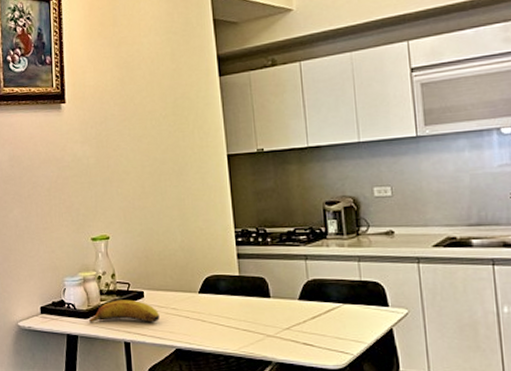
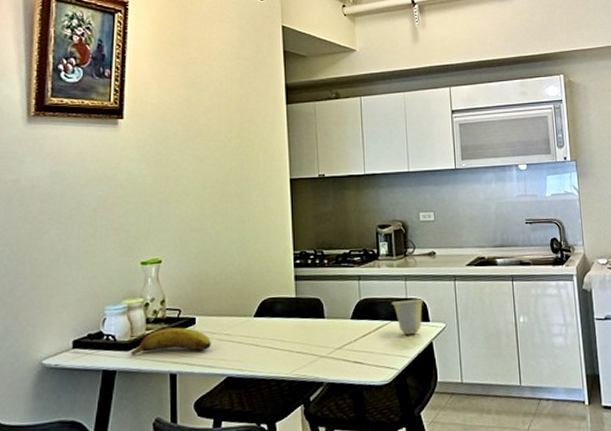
cup: none [343,281,381,319] -> present [391,298,424,334]

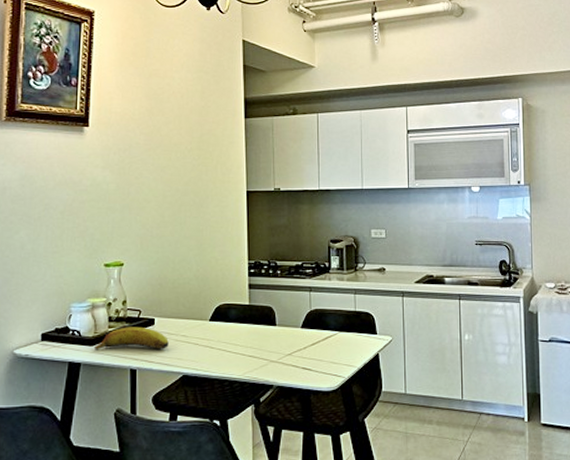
cup: present [391,298,424,334] -> none [340,312,372,345]

